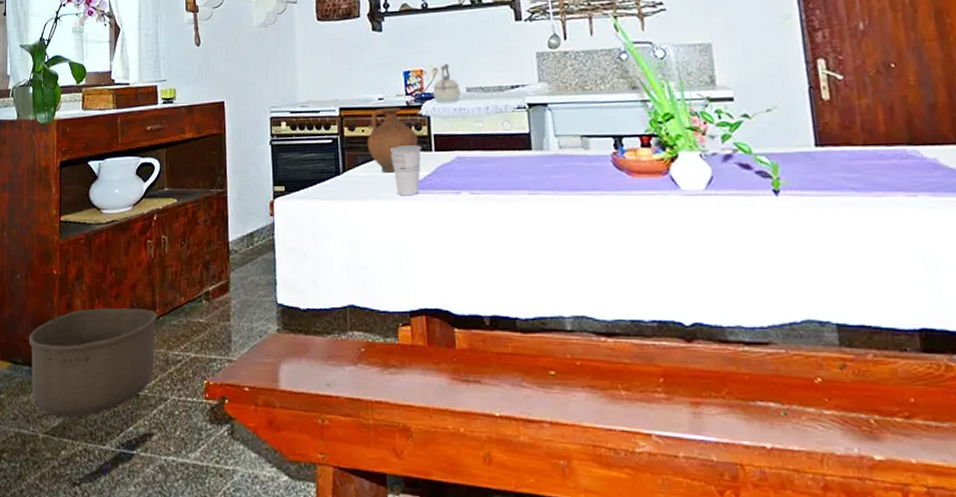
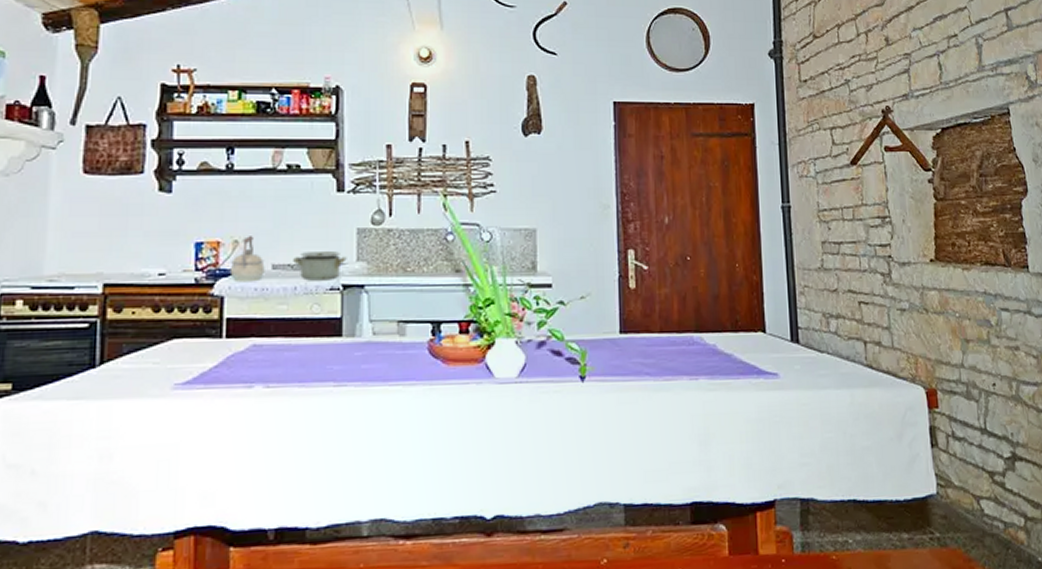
ceramic jug: present [367,106,418,173] -> none [137,284,206,364]
cup: present [389,145,422,196] -> none [166,331,209,392]
saucepan: none [483,74,530,101] -> present [293,251,347,281]

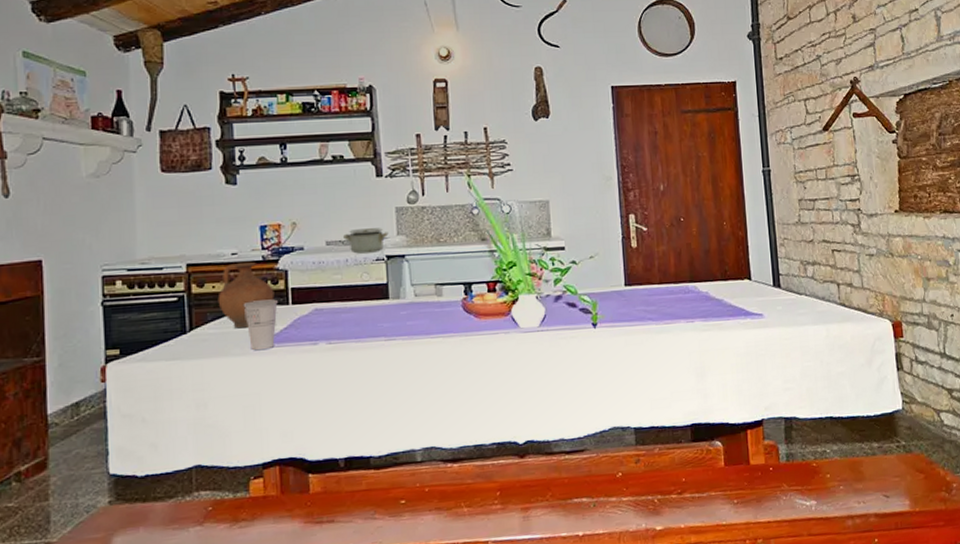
ceramic jug: none [137,284,206,364] -> present [217,261,275,329]
cup: none [166,331,209,392] -> present [243,299,278,351]
kettle: present [229,236,265,283] -> none [290,218,320,258]

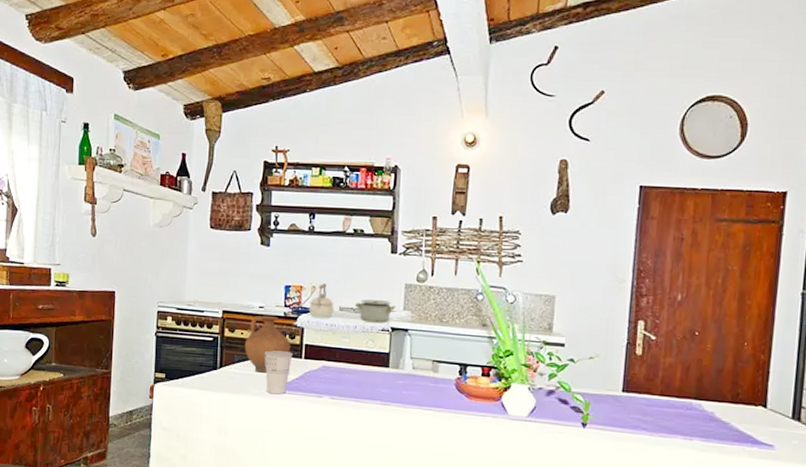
kettle: none [290,218,320,258] -> present [308,283,335,319]

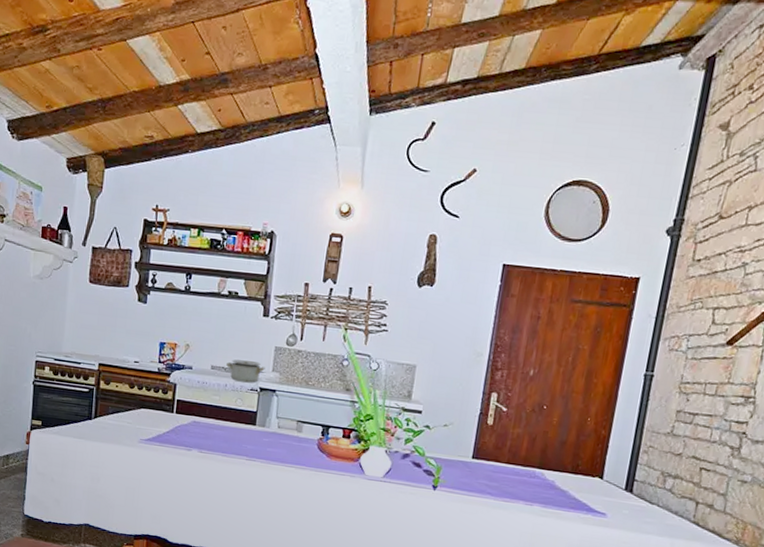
ceramic jug: present [244,315,291,373] -> none [118,369,163,425]
cup: present [264,350,293,395] -> none [137,403,165,446]
kettle: present [308,283,335,319] -> none [181,342,207,377]

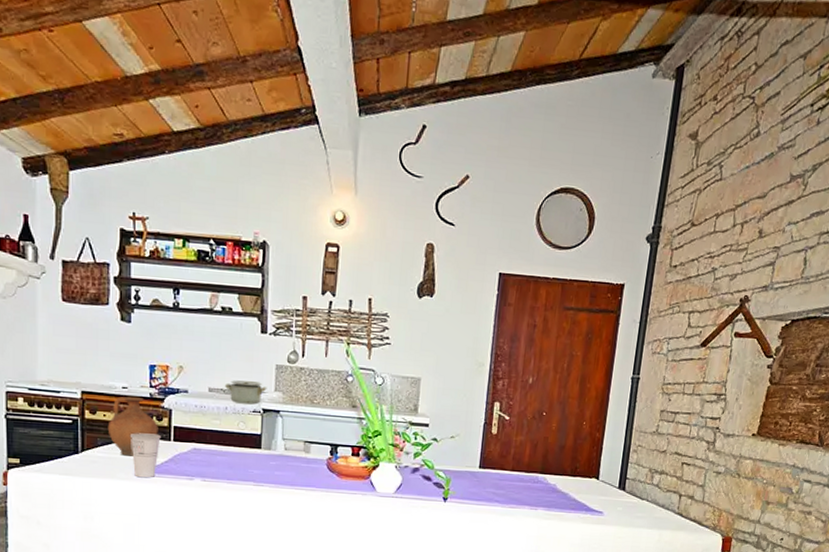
ceramic jug: none [118,369,163,425] -> present [107,396,158,456]
cup: none [137,403,165,446] -> present [129,433,161,478]

